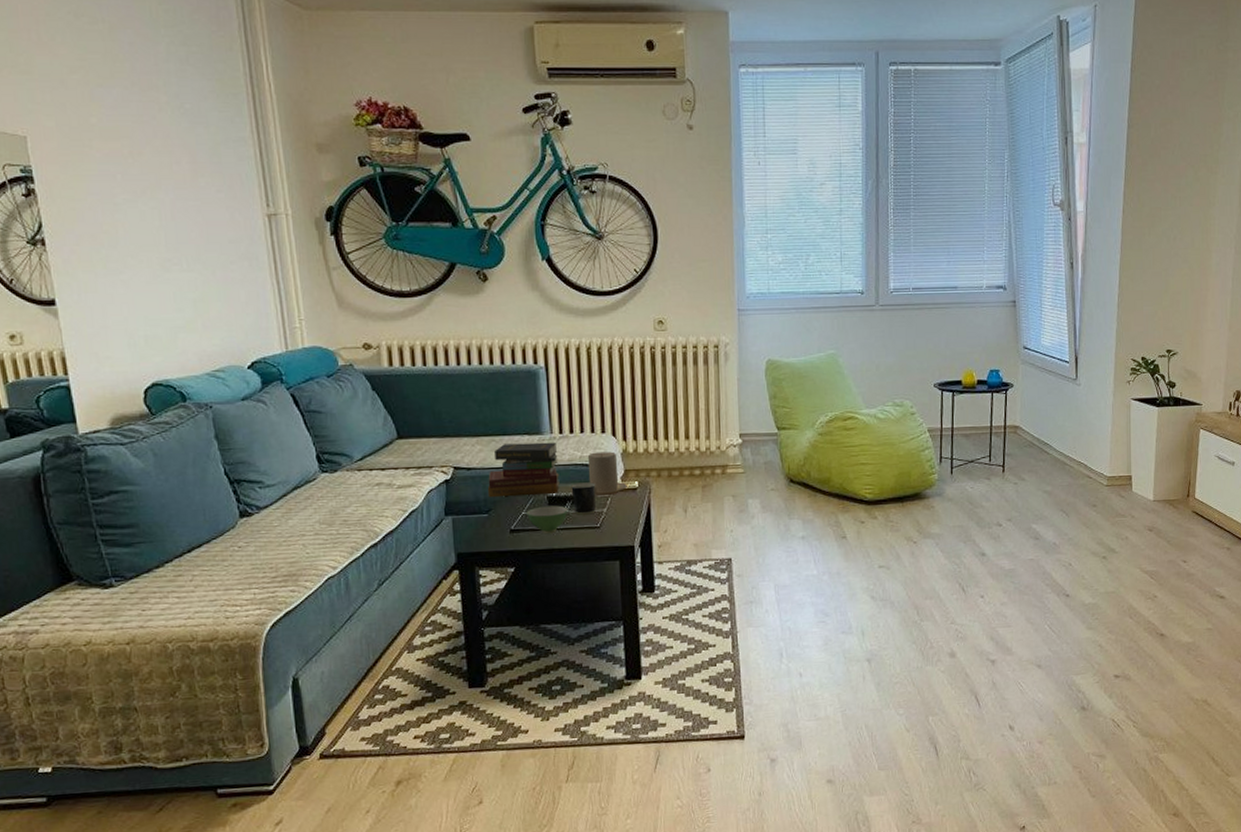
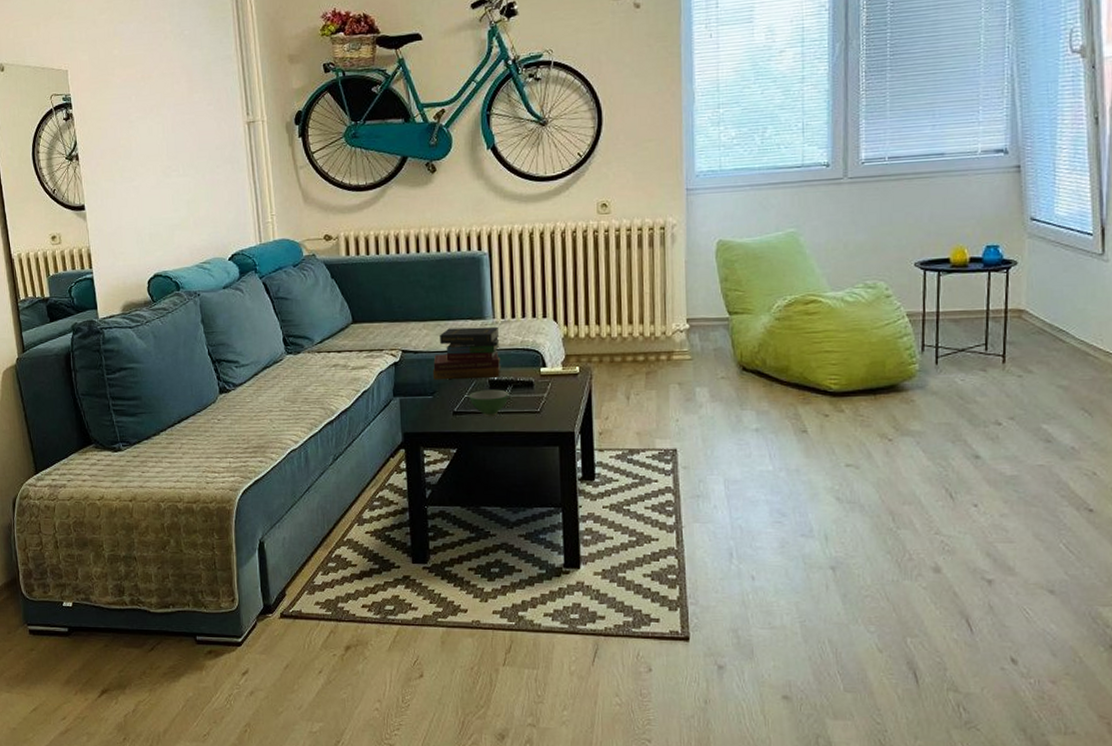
mug: present [571,482,596,515] -> none [512,367,537,399]
candle: present [587,451,627,495] -> none [528,336,568,380]

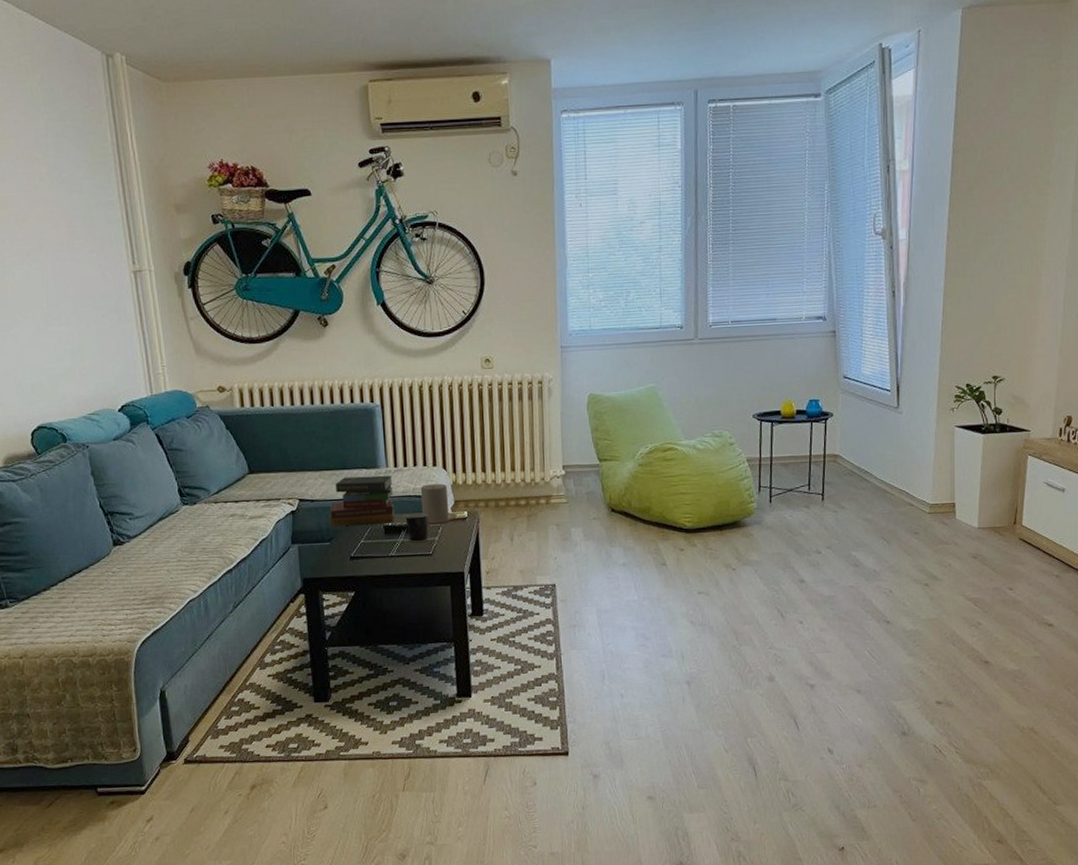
bowl: present [469,389,509,418] -> none [365,534,403,561]
mug: none [512,367,537,399] -> present [405,512,429,543]
candle: none [528,336,568,380] -> present [420,483,457,525]

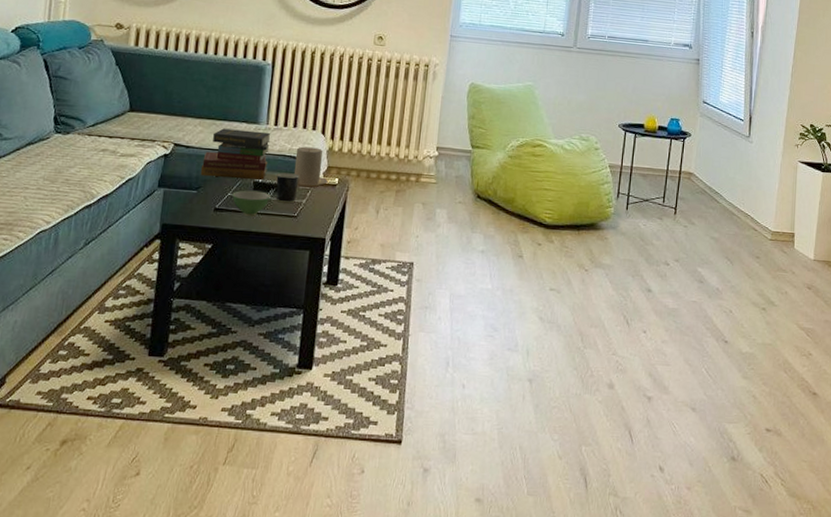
bowl: none [365,534,403,561] -> present [232,190,271,217]

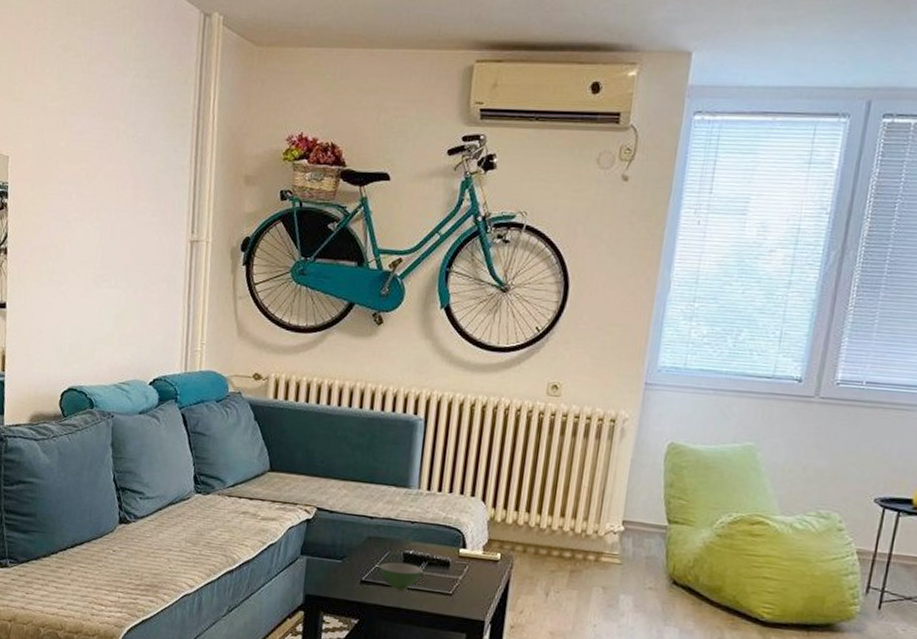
books: present [200,128,271,180] -> none [345,492,423,551]
mug: present [276,172,300,204] -> none [428,544,456,580]
candle: present [293,146,328,188] -> none [449,515,489,563]

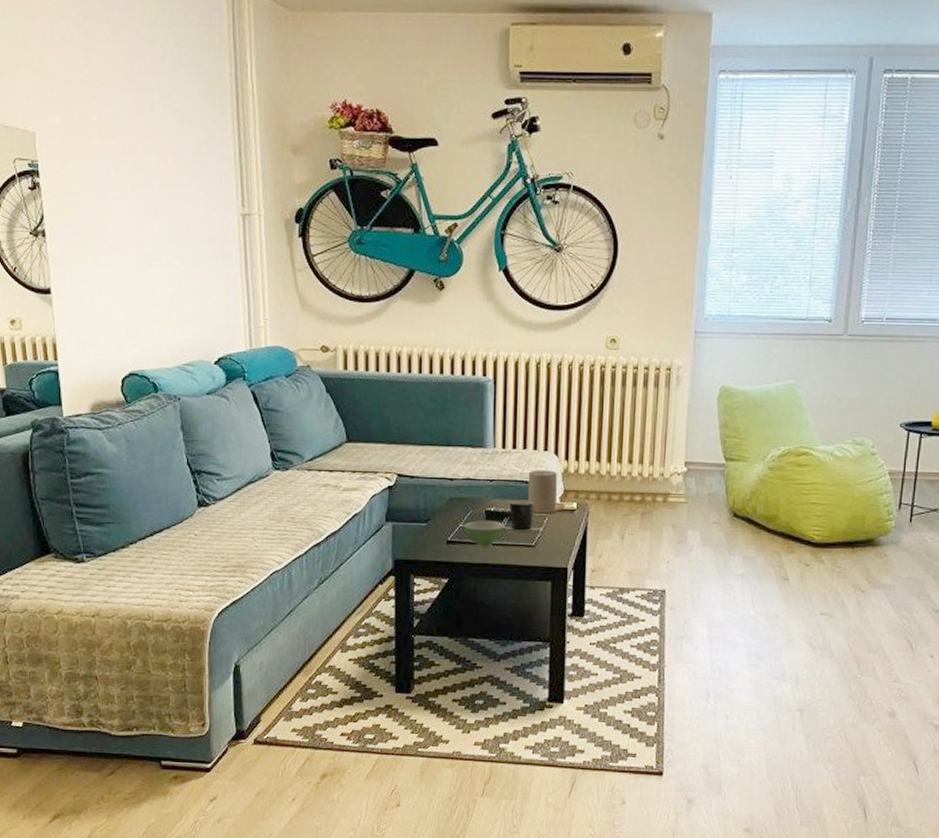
mug: none [428,544,456,580] -> present [509,499,534,533]
candle: none [449,515,489,563] -> present [527,470,566,514]

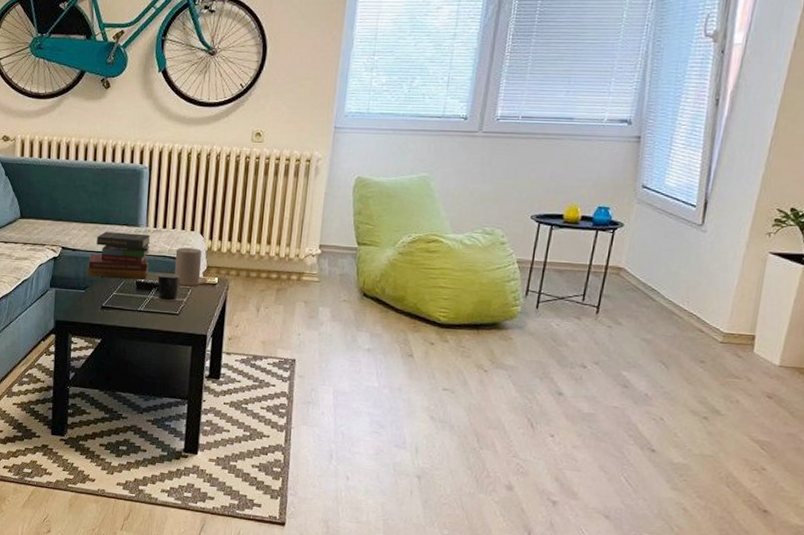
books: none [428,455,500,509] -> present [86,231,151,280]
bowl: present [464,520,505,549] -> none [117,289,153,315]

